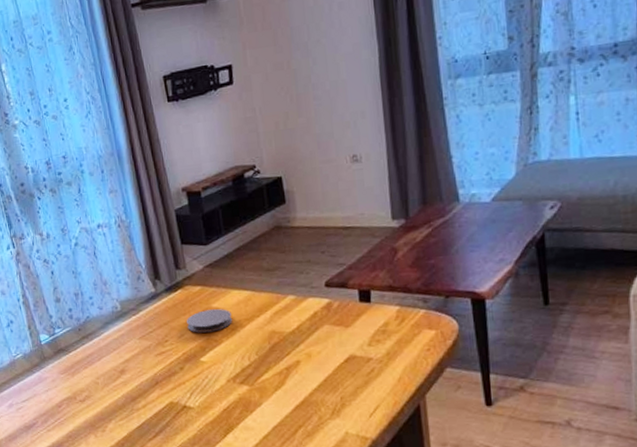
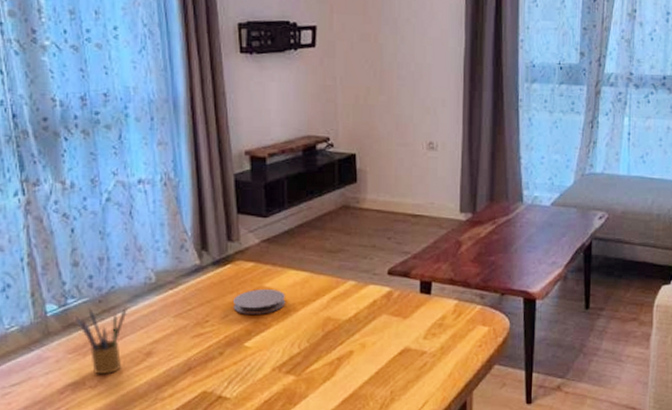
pencil box: none [62,333,102,391] -> present [75,307,127,375]

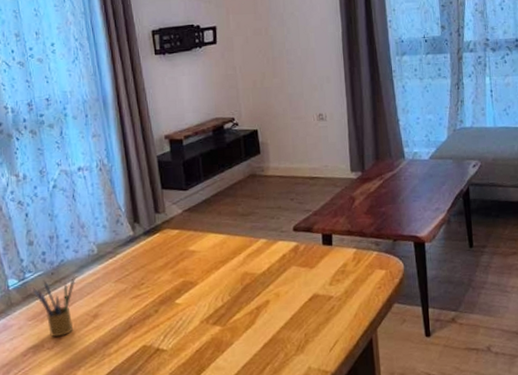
coaster: present [233,289,286,314] -> none [164,252,209,276]

